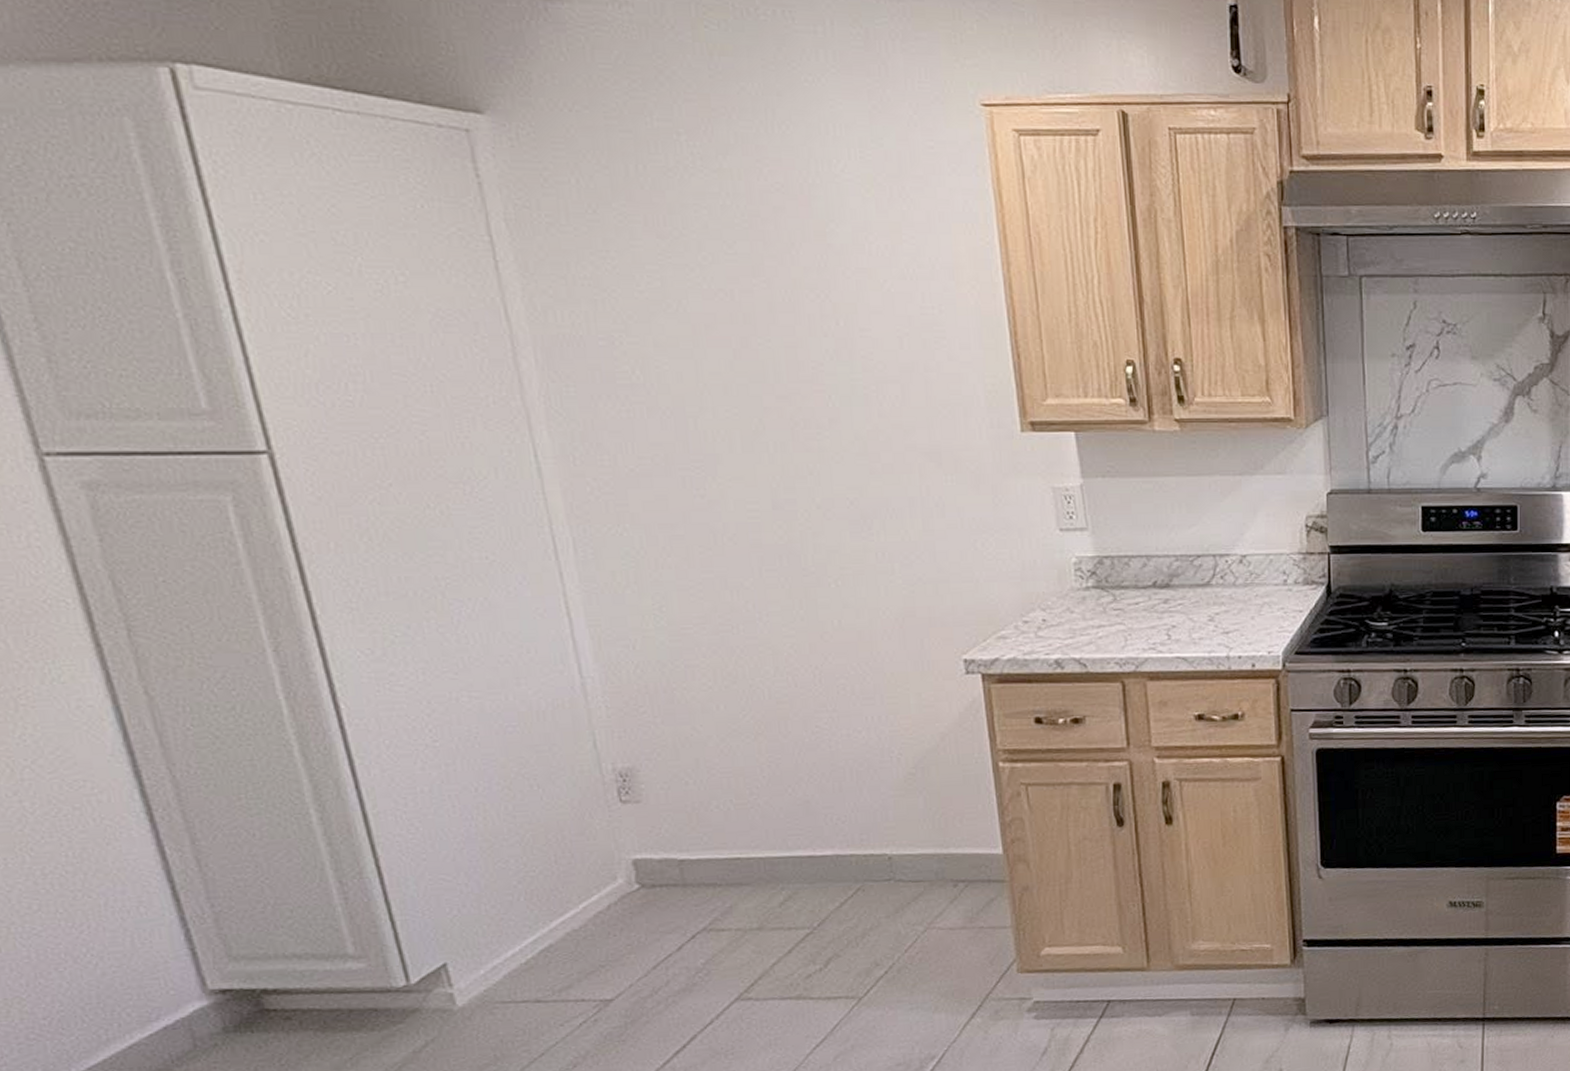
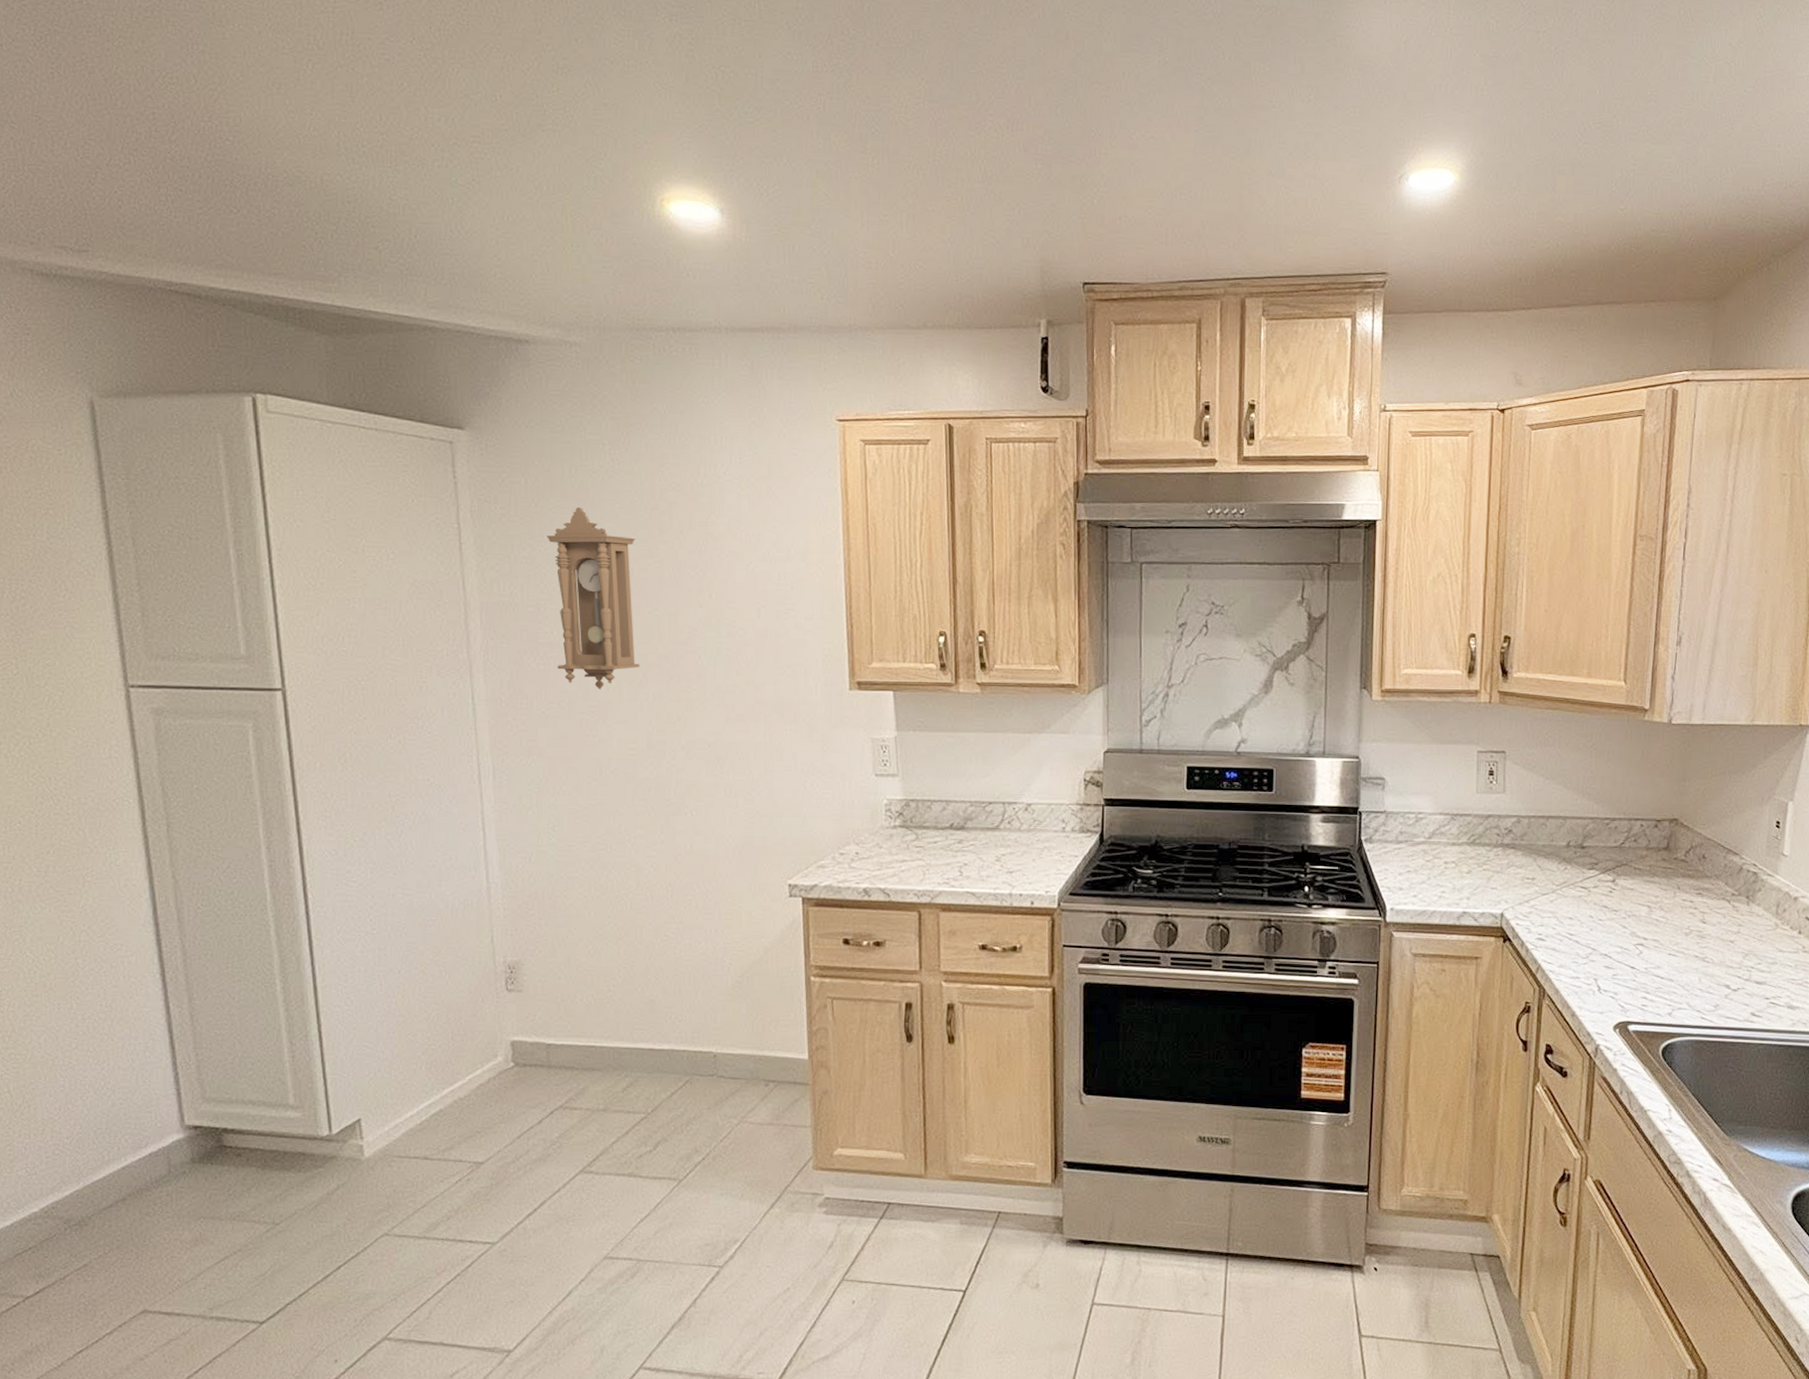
pendulum clock: none [613,214,754,440] -> present [547,507,640,690]

